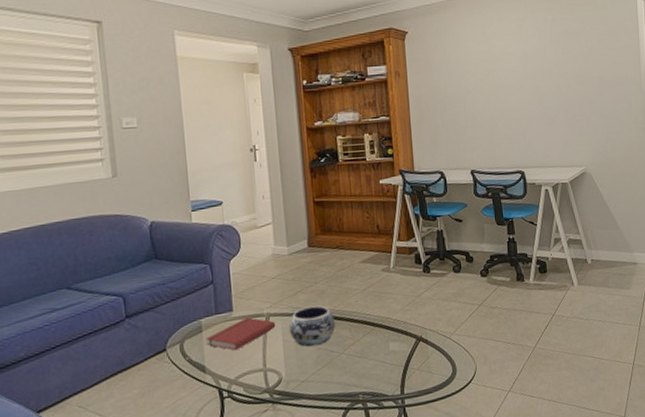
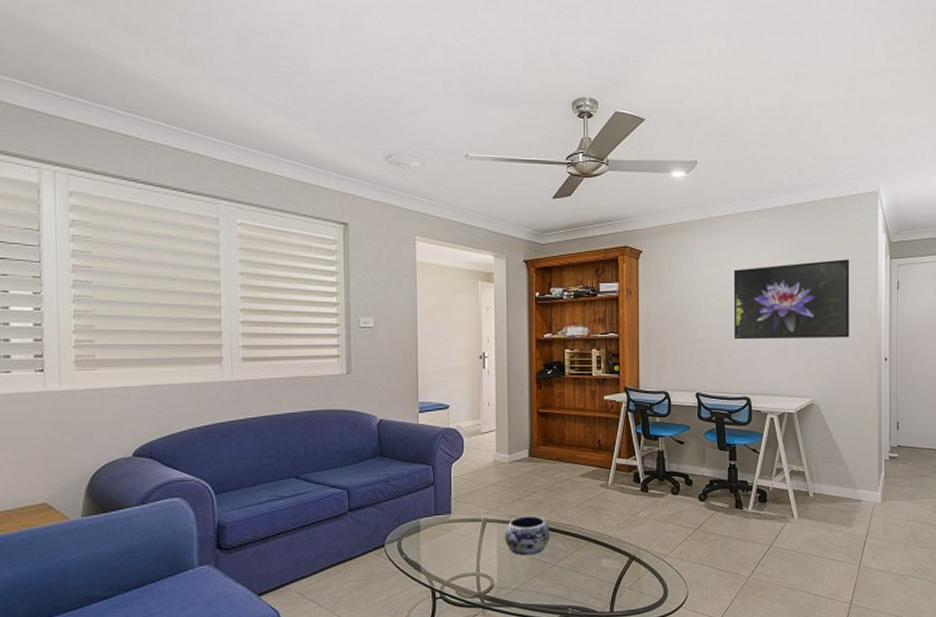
book: present [205,317,276,351] -> none [423,521,492,553]
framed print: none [499,28,616,115] -> present [733,259,850,340]

